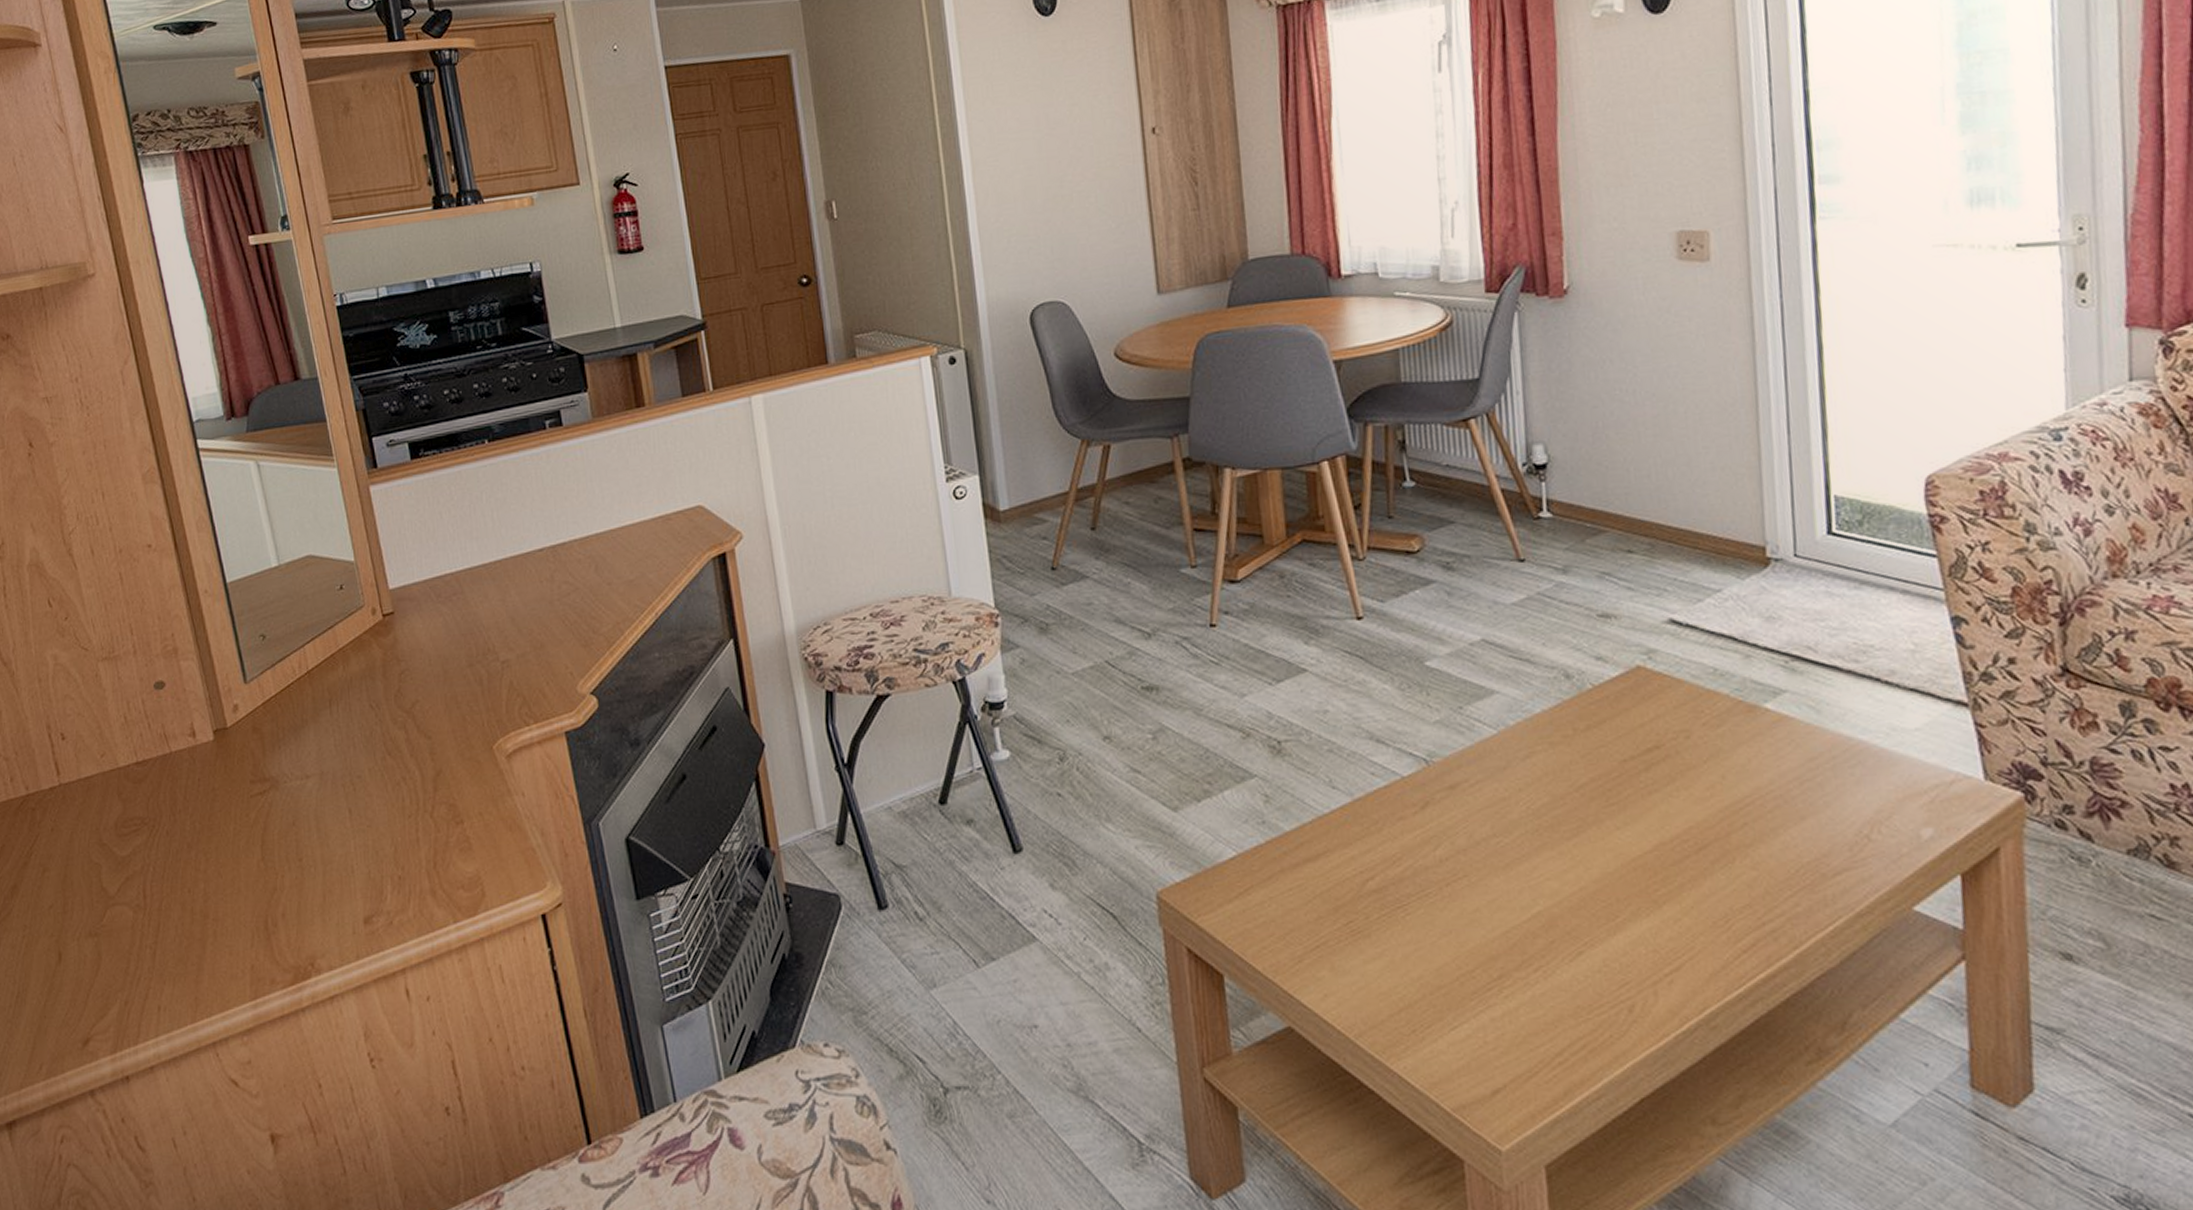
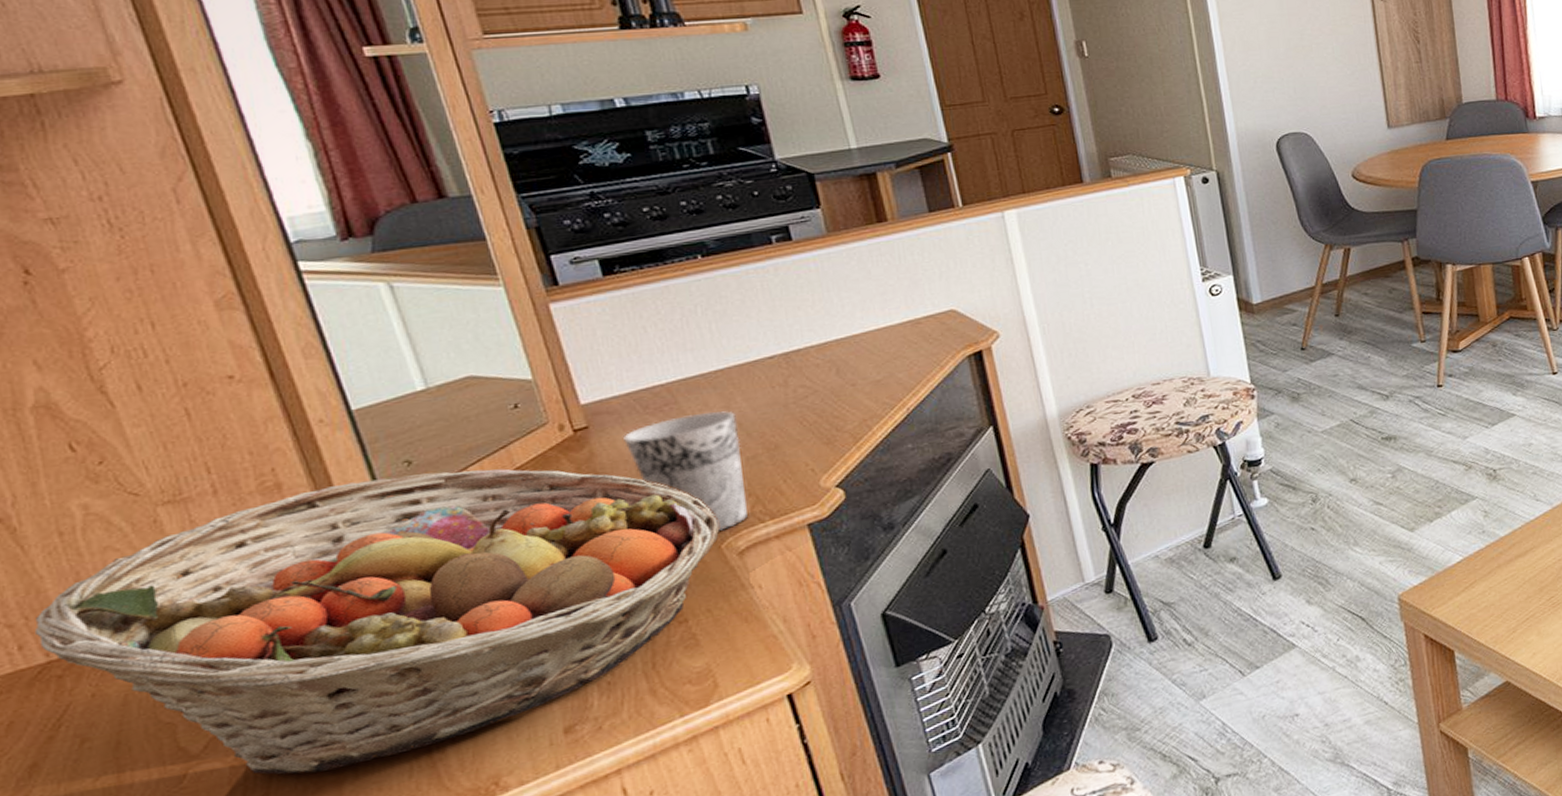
fruit basket: none [20,648,492,928] -> present [34,469,720,775]
cup: none [420,604,516,730] -> present [623,411,748,531]

